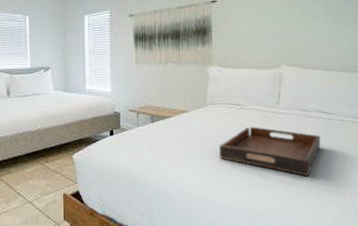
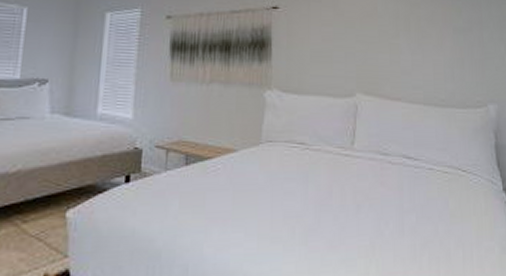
serving tray: present [219,126,321,177] -> none [275,174,407,248]

